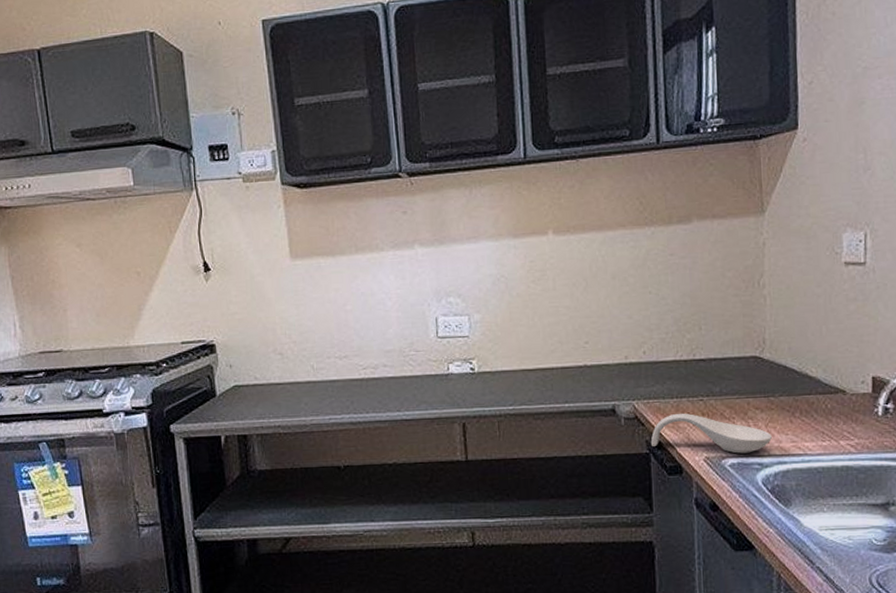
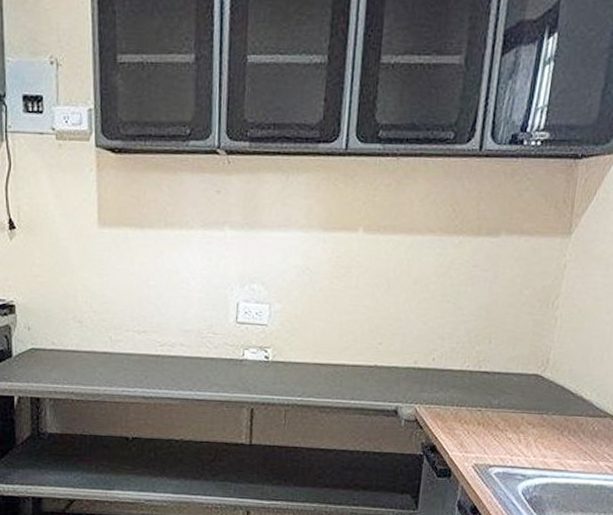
spoon rest: present [650,413,772,454] -> none [425,420,539,465]

